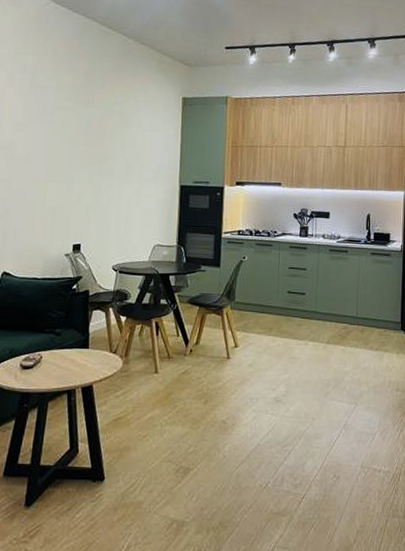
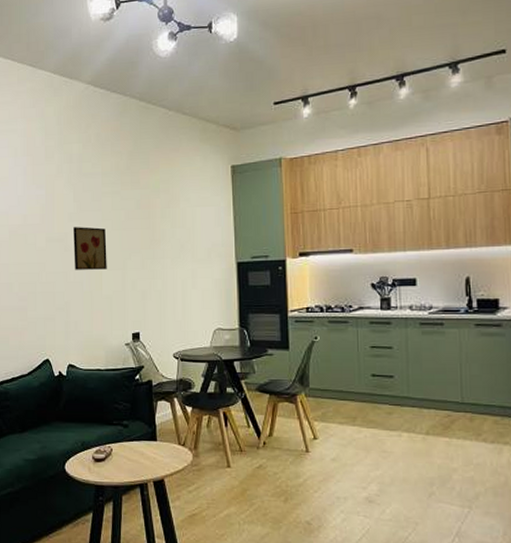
wall art: none [18,136,55,181] -> present [73,227,107,270]

